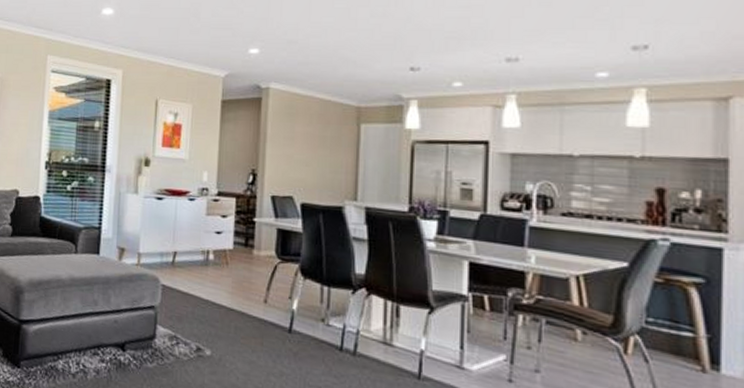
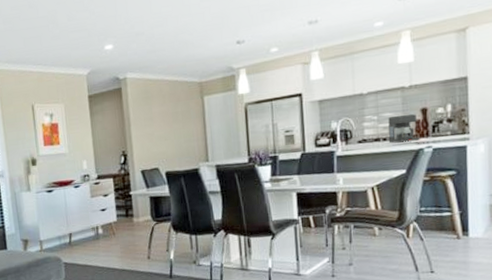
coffee maker: none [605,191,652,228] -> present [388,114,420,144]

